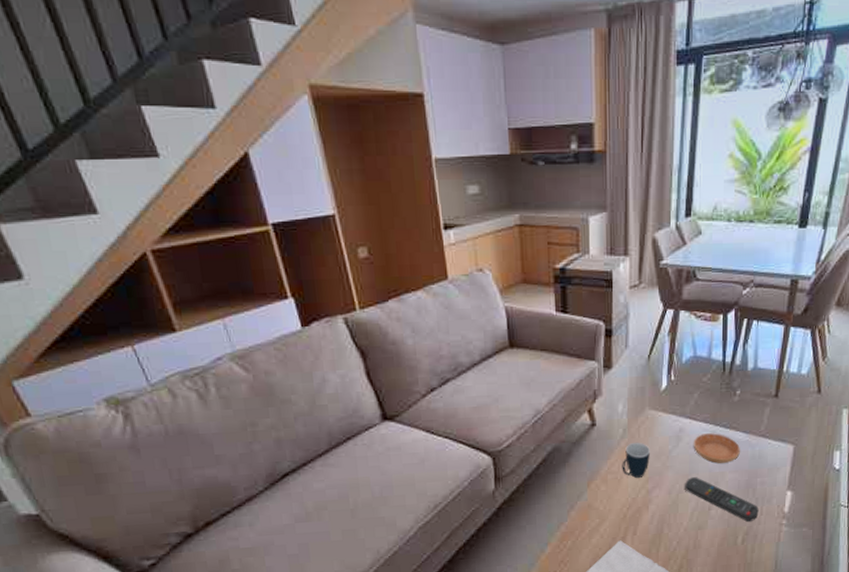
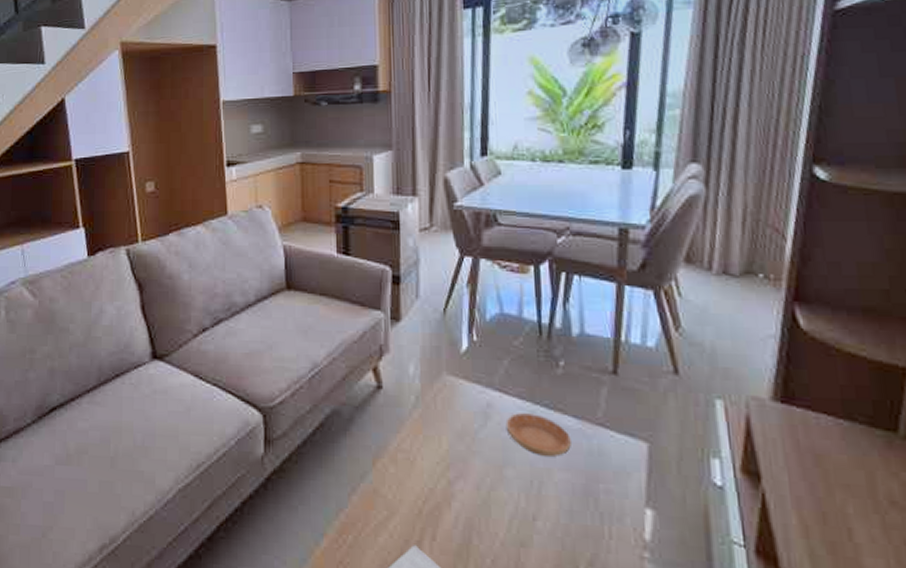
mug: present [622,442,650,478] -> none [415,414,450,462]
remote control: present [685,477,759,522] -> none [498,470,607,546]

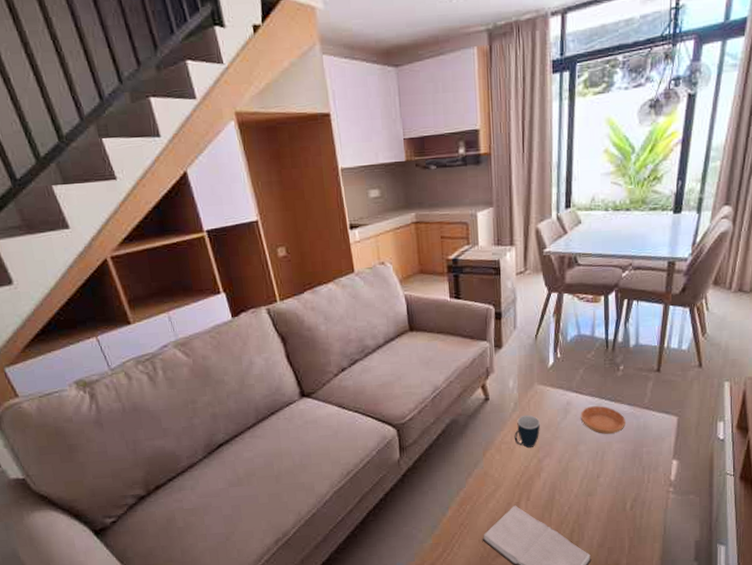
mug: none [415,414,450,462] -> present [514,414,540,448]

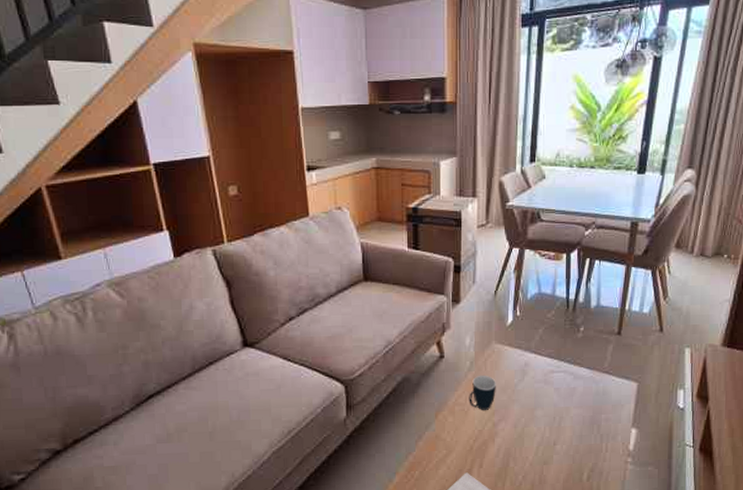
saucer: present [580,406,625,434] -> none [538,368,584,399]

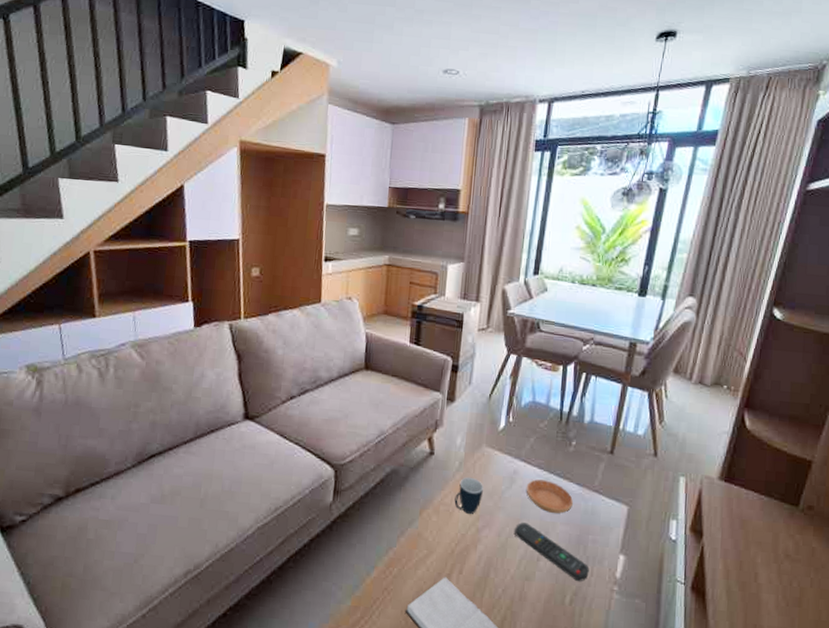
remote control: none [530,411,604,458] -> present [515,522,589,581]
saucer: none [538,368,584,399] -> present [526,479,573,514]

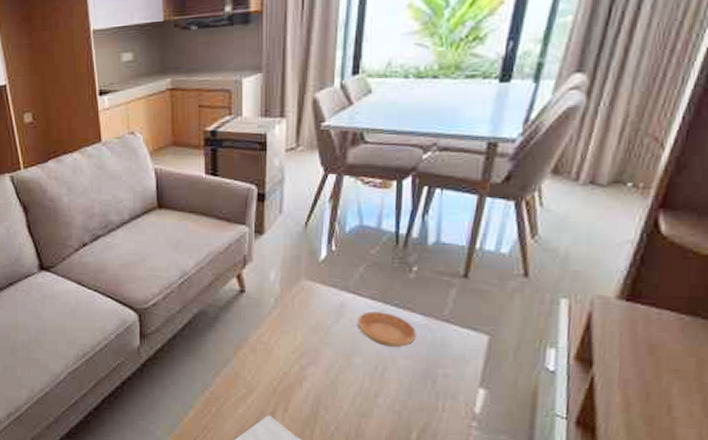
mug: present [454,477,483,514] -> none [273,313,305,351]
remote control: present [515,522,589,581] -> none [346,358,440,417]

